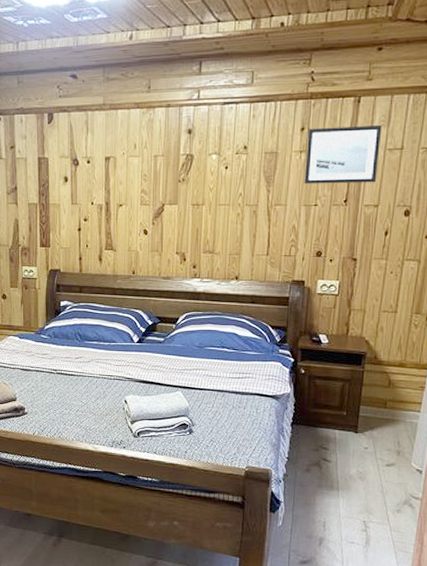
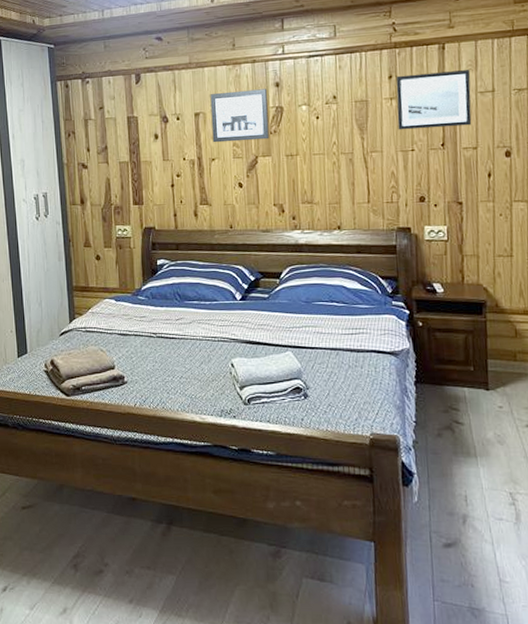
wall art: none [121,135,180,189] -> present [210,89,269,143]

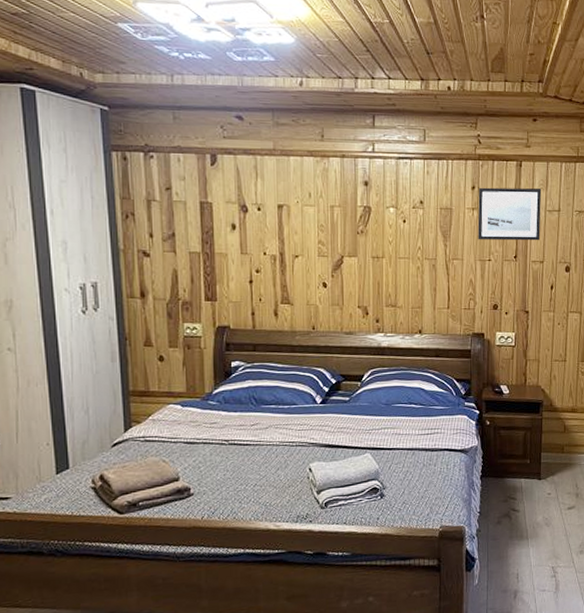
wall art: present [210,89,269,143] -> none [295,185,356,239]

